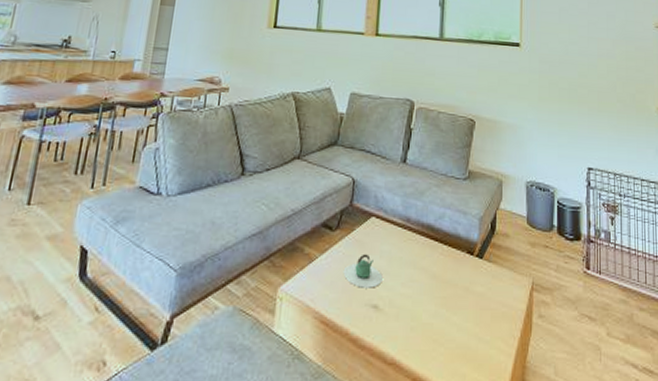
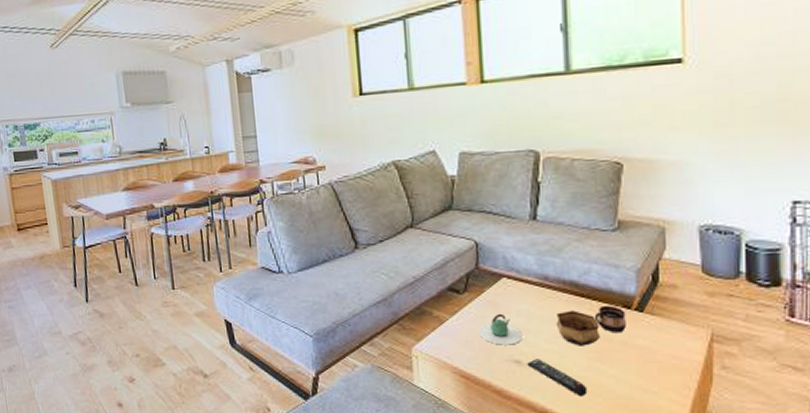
remote control: none [383,304,433,346] -> present [527,359,588,397]
bowl: none [412,254,448,291] -> present [556,310,600,346]
cup: none [445,250,469,279] -> present [595,305,626,333]

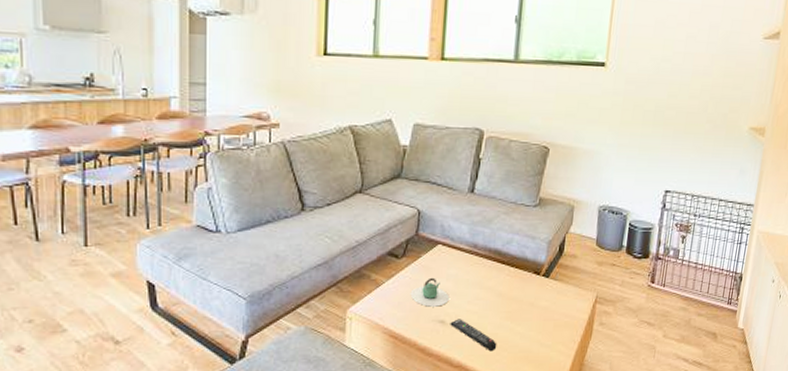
bowl: present [556,310,600,346] -> none [478,276,514,307]
cup: present [595,305,626,333] -> none [511,271,535,296]

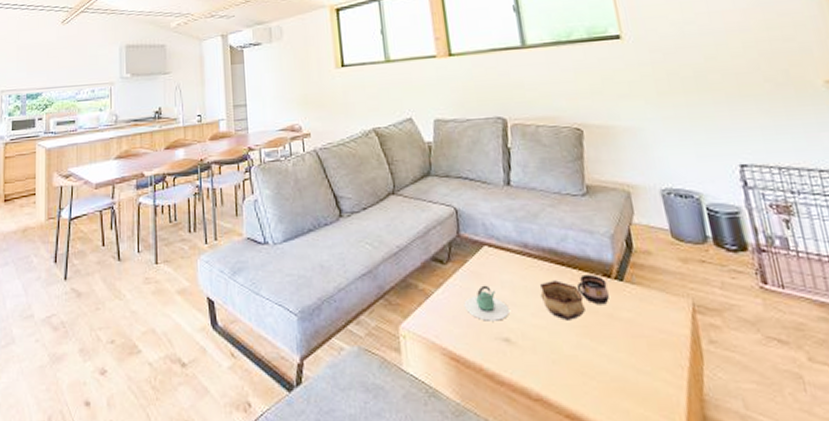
remote control: present [450,319,497,352] -> none [516,336,581,380]
bowl: none [478,276,514,307] -> present [540,280,585,321]
cup: none [511,271,535,296] -> present [577,274,610,305]

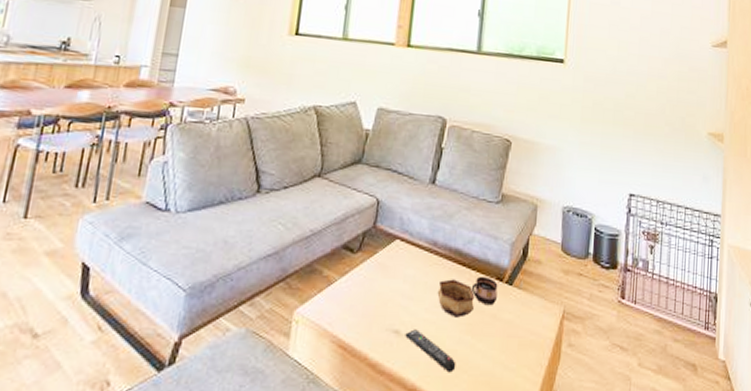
teapot: present [463,285,509,321] -> none [363,277,406,313]
remote control: none [516,336,581,380] -> present [405,329,456,373]

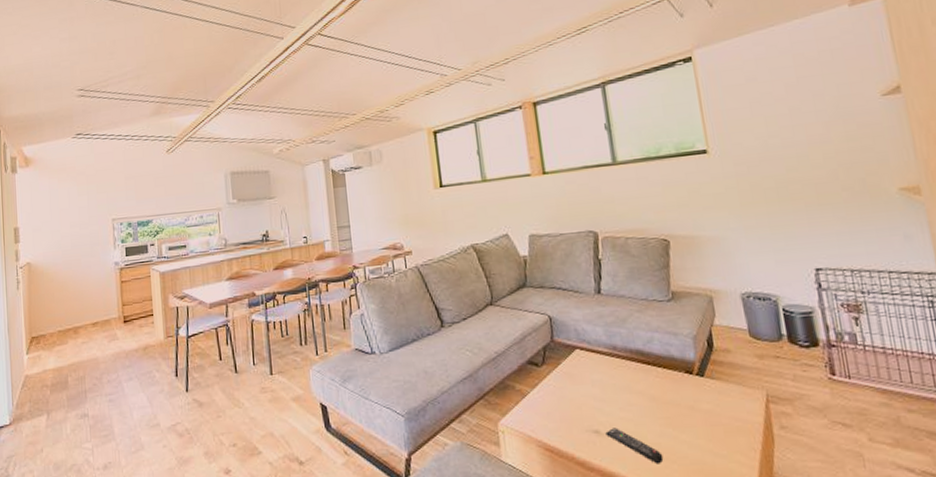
bowl: present [437,279,475,318] -> none [627,378,669,413]
cup: present [472,276,498,306] -> none [662,371,691,399]

